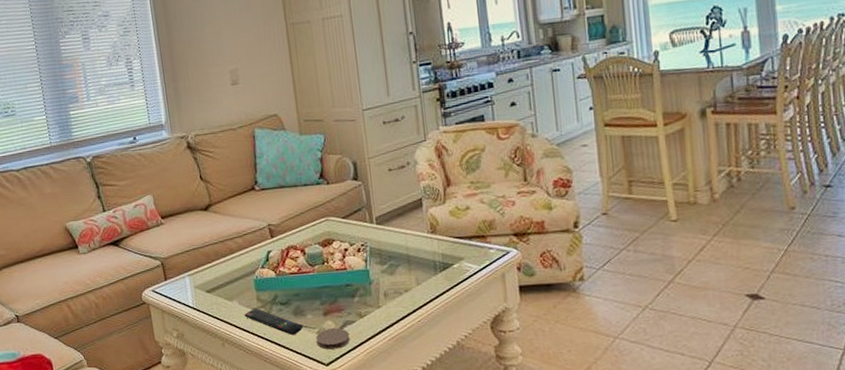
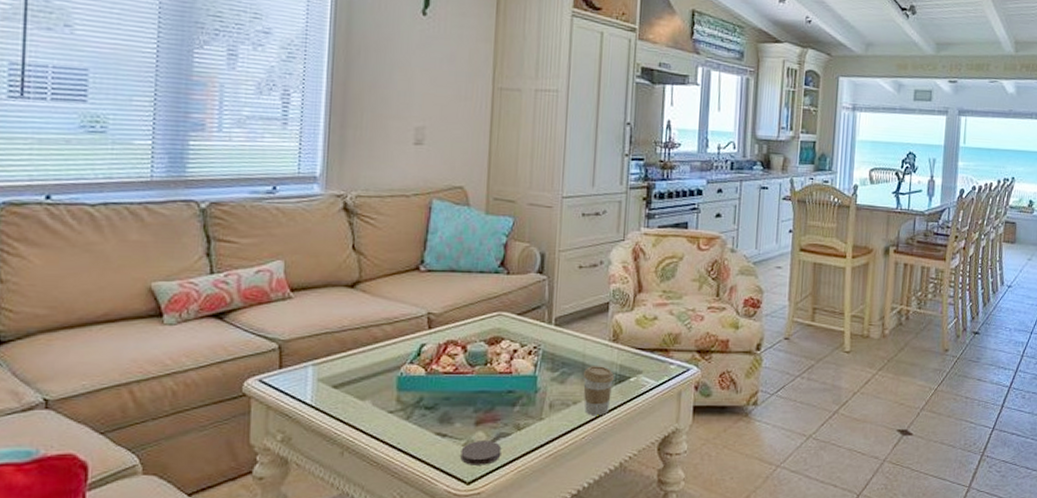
remote control: present [244,309,303,335] -> none [376,412,448,445]
coffee cup: none [409,256,439,301] -> present [583,366,614,416]

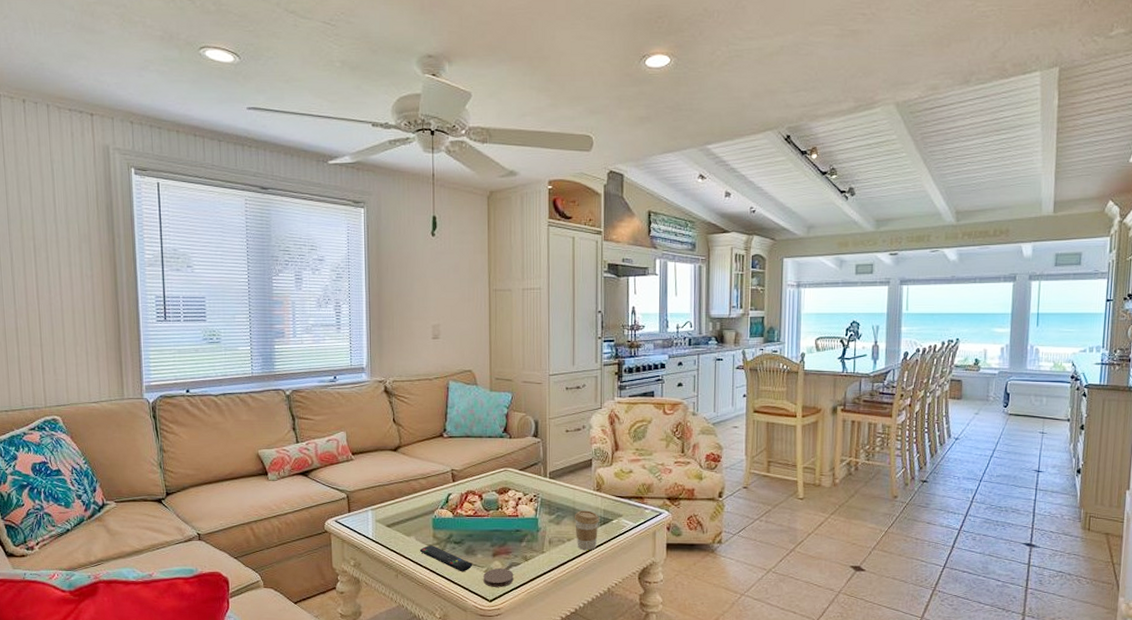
remote control: none [376,412,448,445] -> present [419,545,473,571]

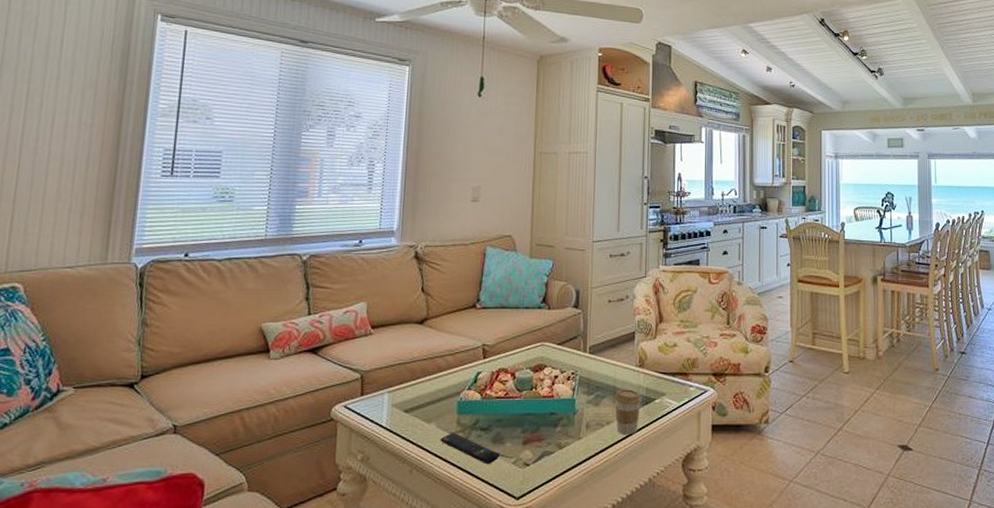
coaster: present [483,568,514,587] -> none [511,459,546,482]

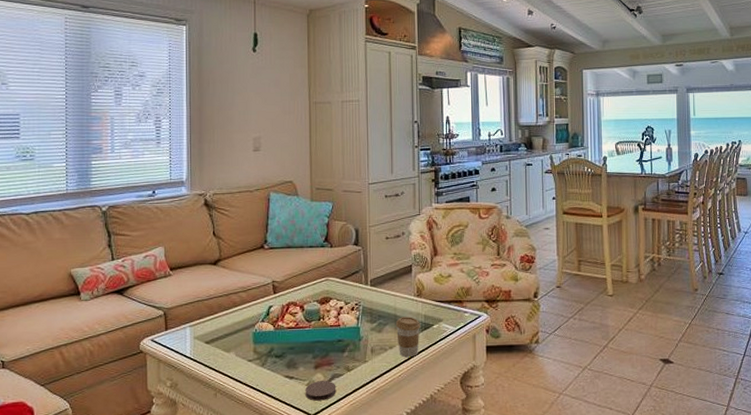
remote control: present [440,433,500,464] -> none [239,360,294,386]
coaster: none [511,459,546,482] -> present [305,381,336,401]

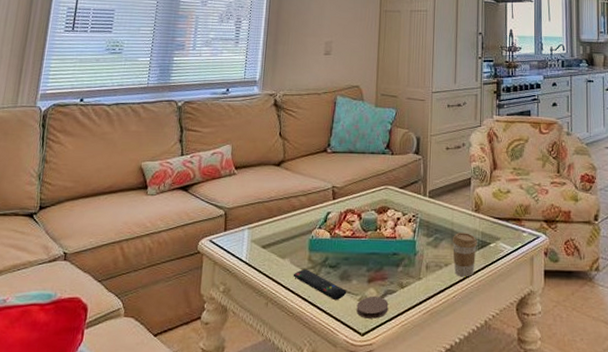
remote control: none [239,360,294,386] -> present [293,269,347,300]

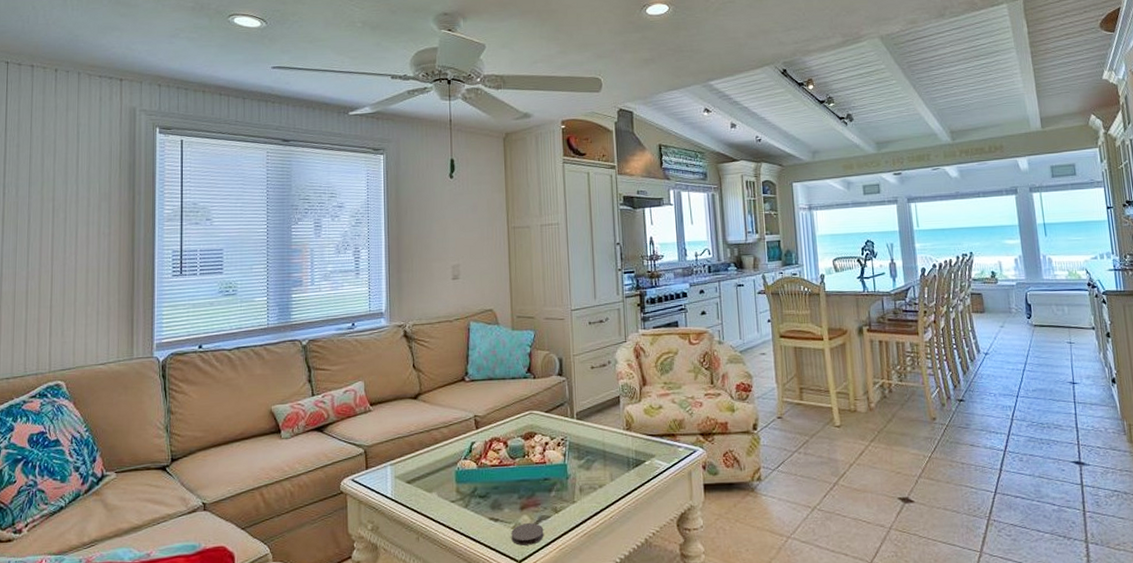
remote control: present [293,269,347,300] -> none [442,501,500,529]
coffee cup: present [452,232,477,278] -> none [604,452,631,498]

